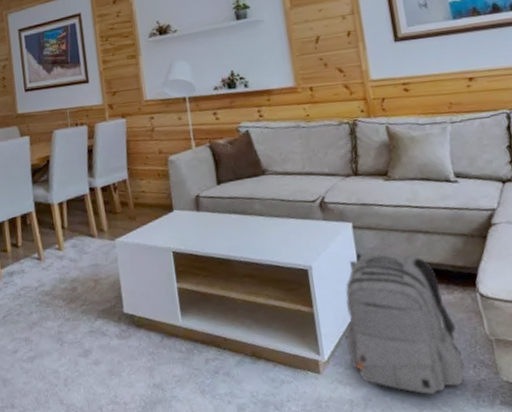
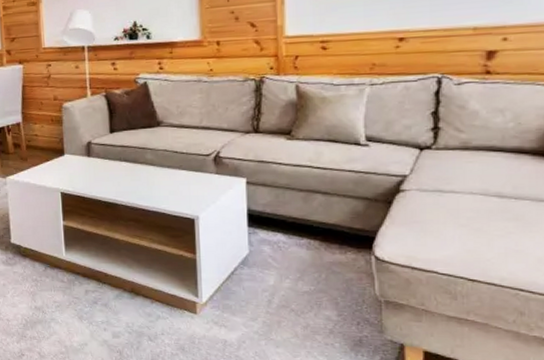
backpack: present [344,250,464,396] -> none [225,207,347,345]

